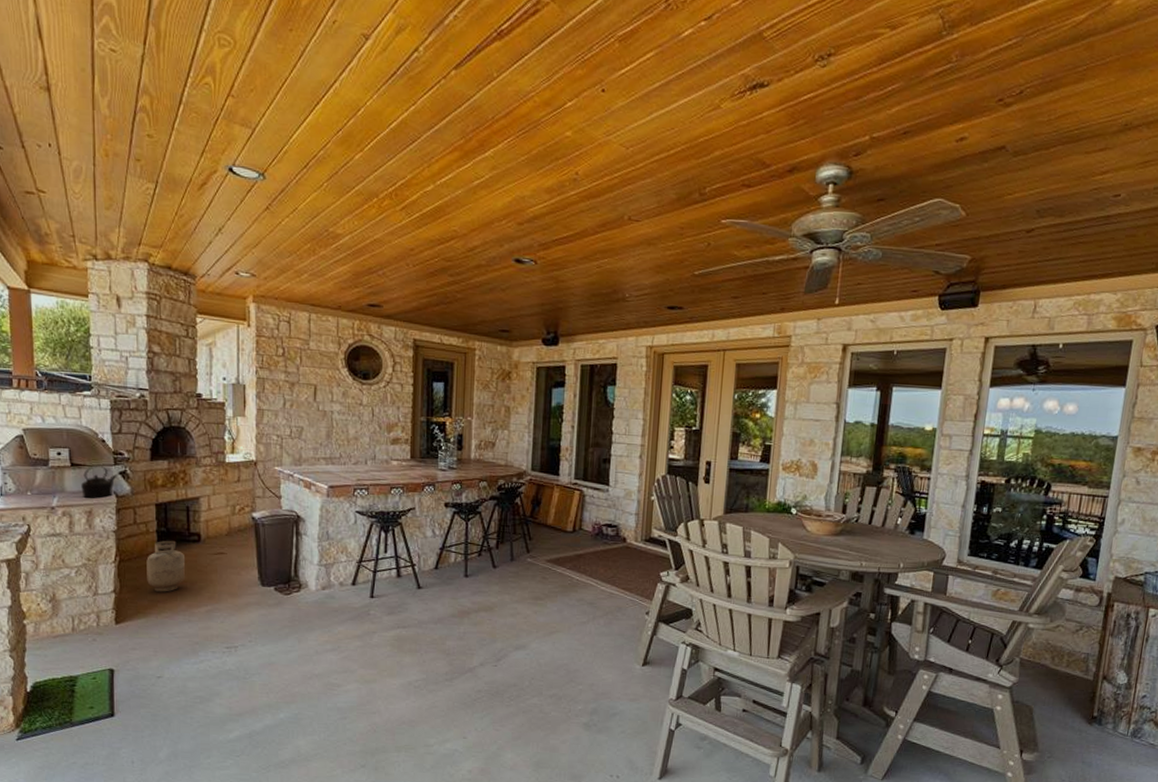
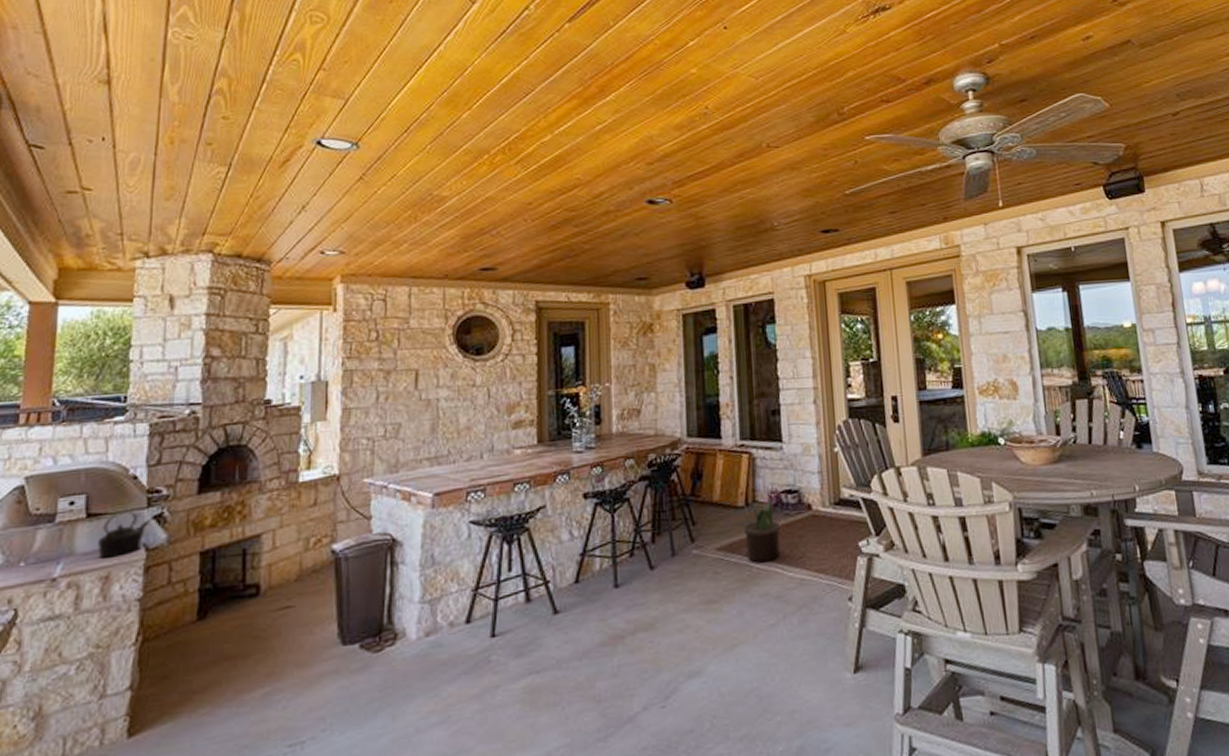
propane tank: present [146,540,186,592] -> none [179,599,237,678]
planter: none [570,526,599,576] -> present [741,497,780,563]

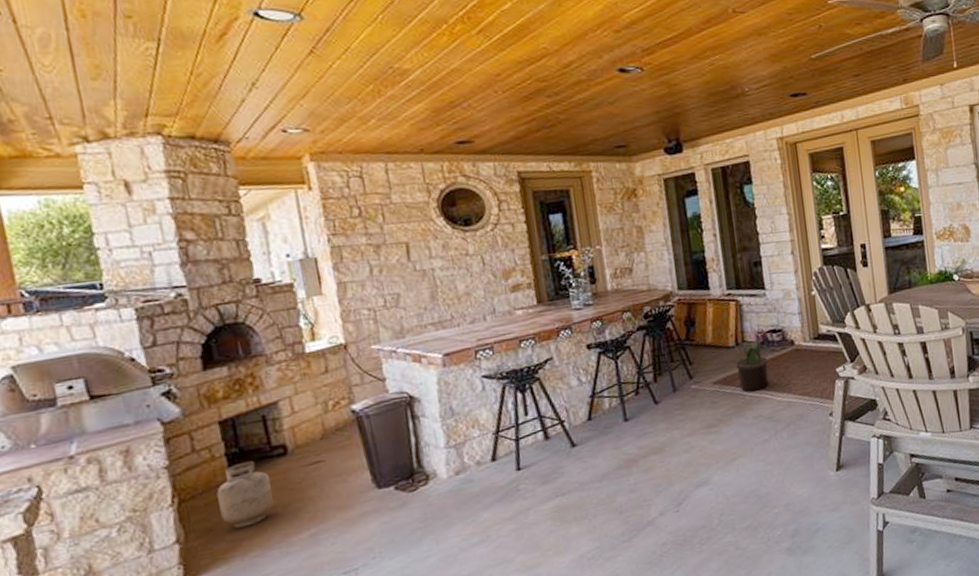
kettle: present [98,511,150,560] -> none [108,390,159,436]
propane tank: none [179,599,237,678] -> present [216,460,275,529]

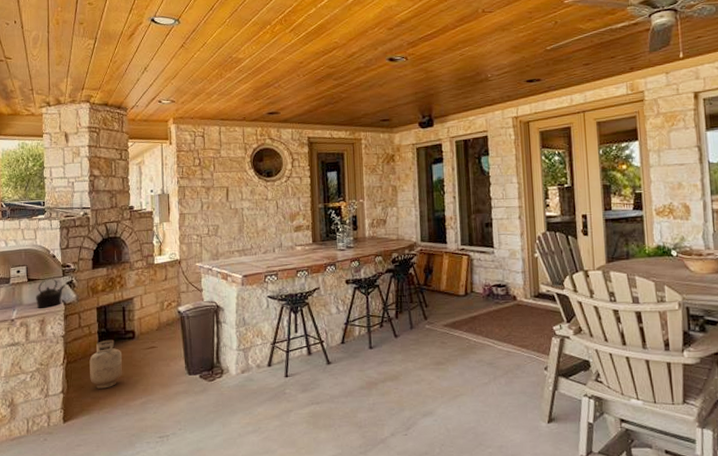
kettle: none [108,390,159,436] -> present [36,278,65,309]
planter: present [732,337,769,392] -> none [462,289,492,338]

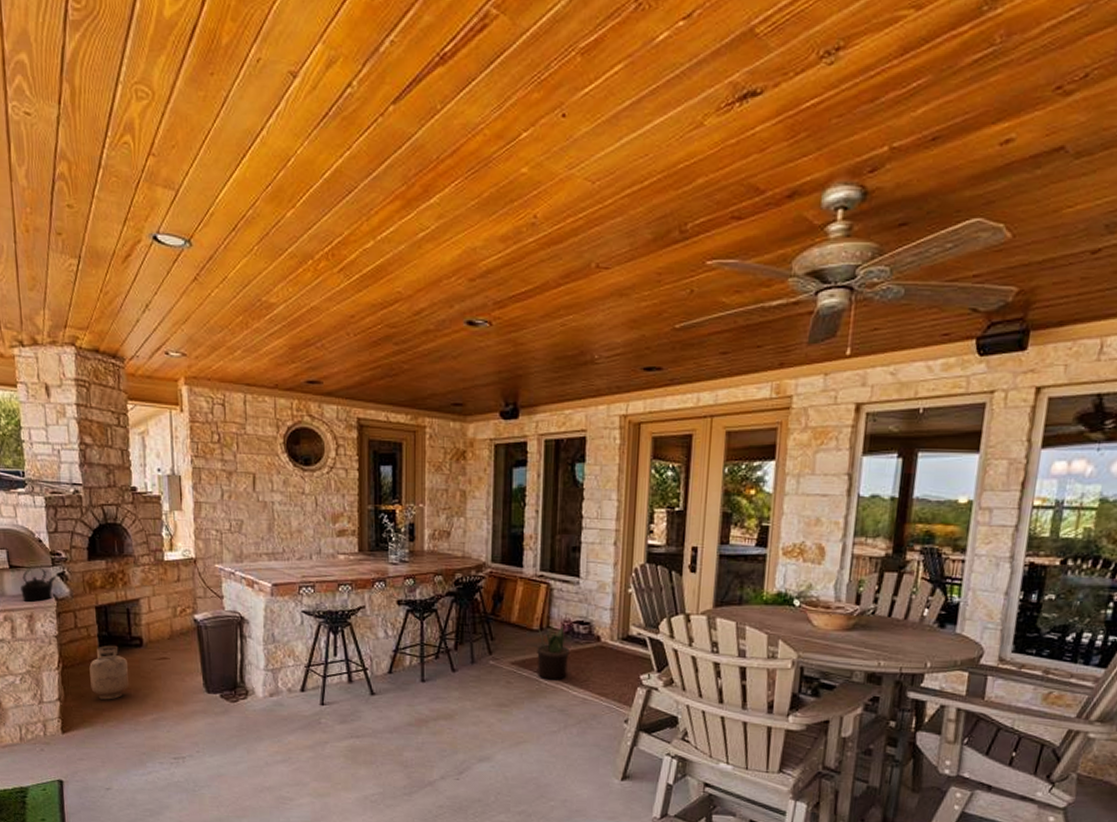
planter: none [462,289,492,338] -> present [536,624,570,680]

